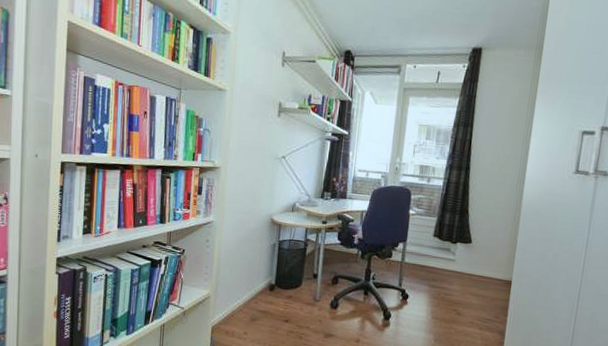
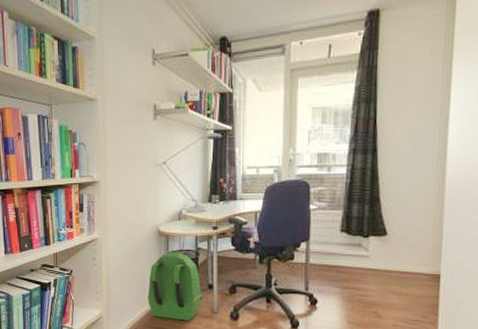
backpack: none [255,240,307,307] -> present [147,251,203,321]

